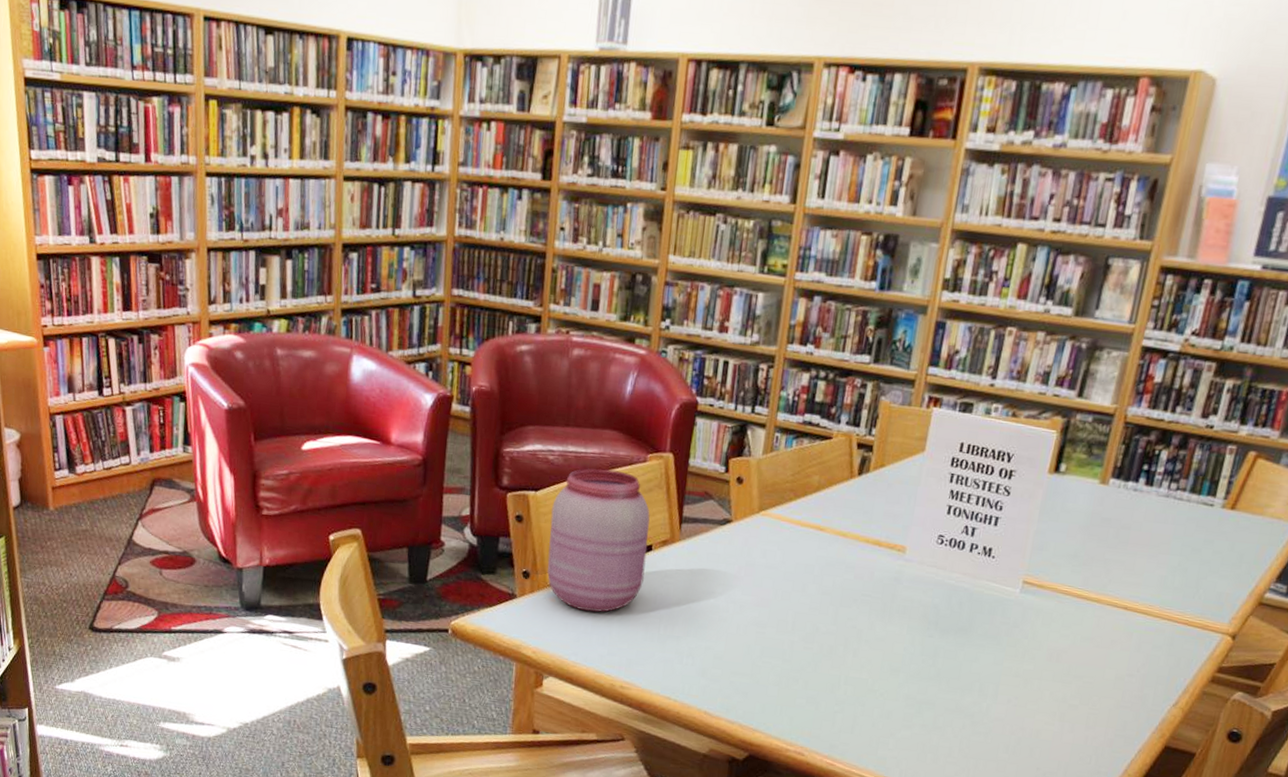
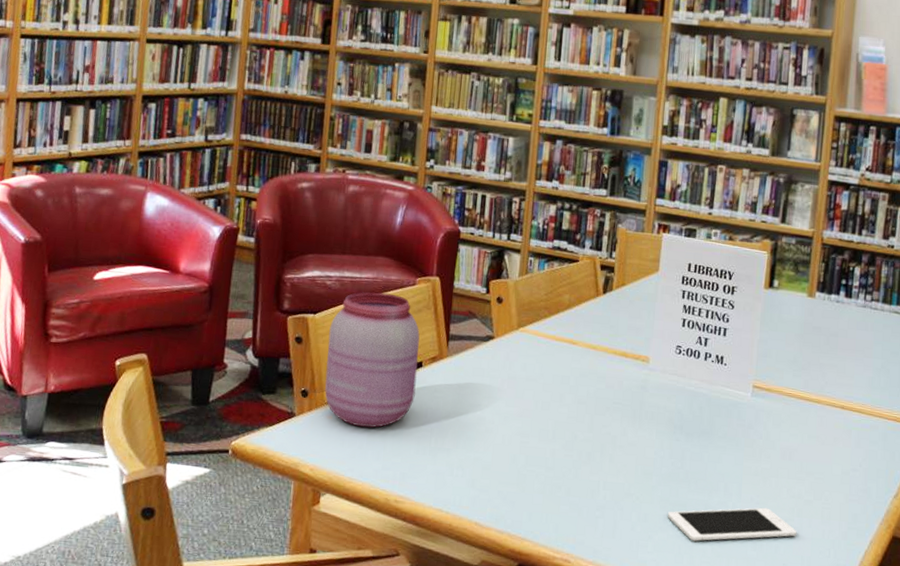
cell phone: none [912,709,1057,741] -> present [667,507,797,542]

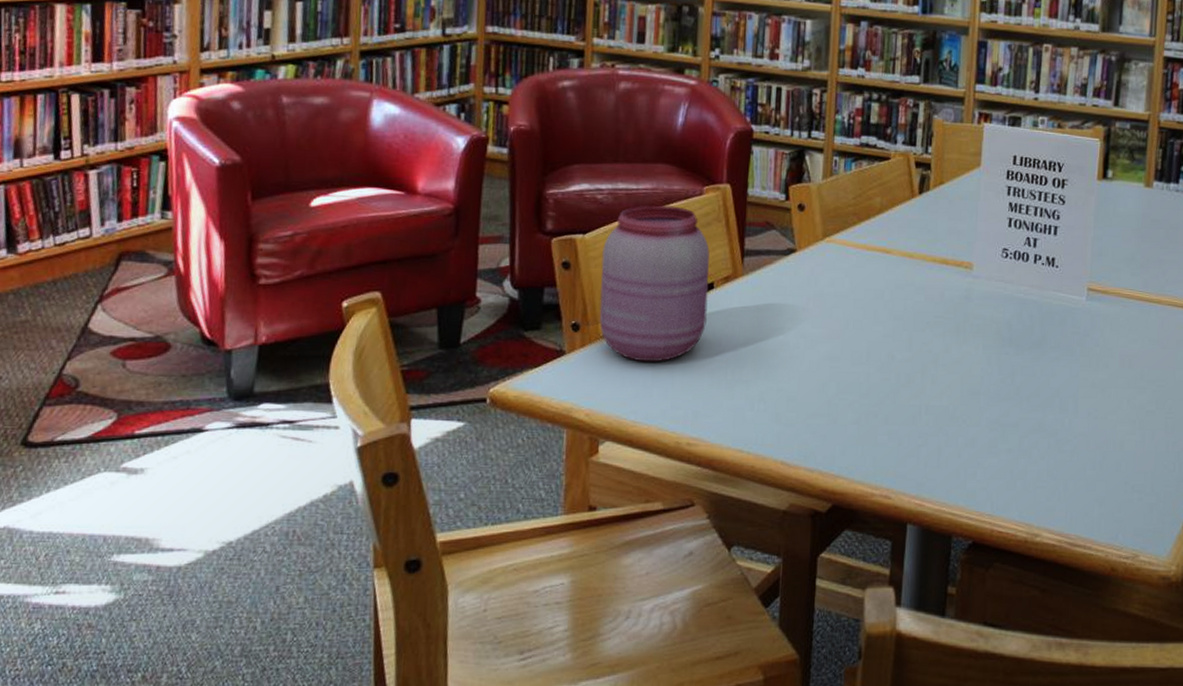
cell phone: present [667,507,797,542] -> none [997,422,1139,465]

